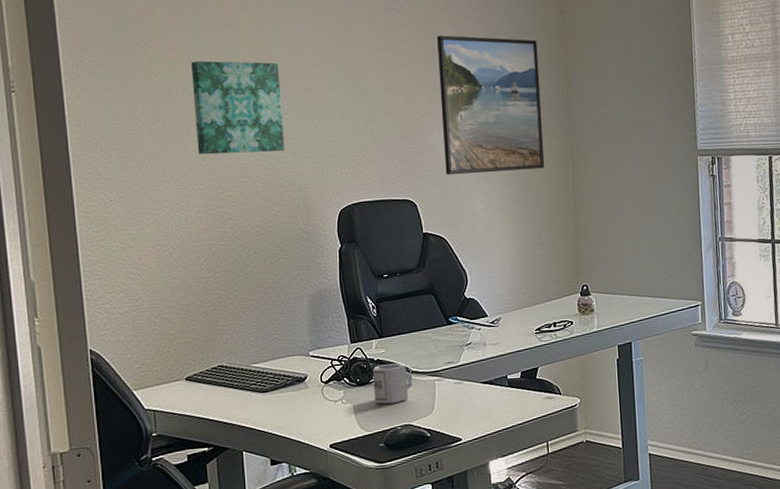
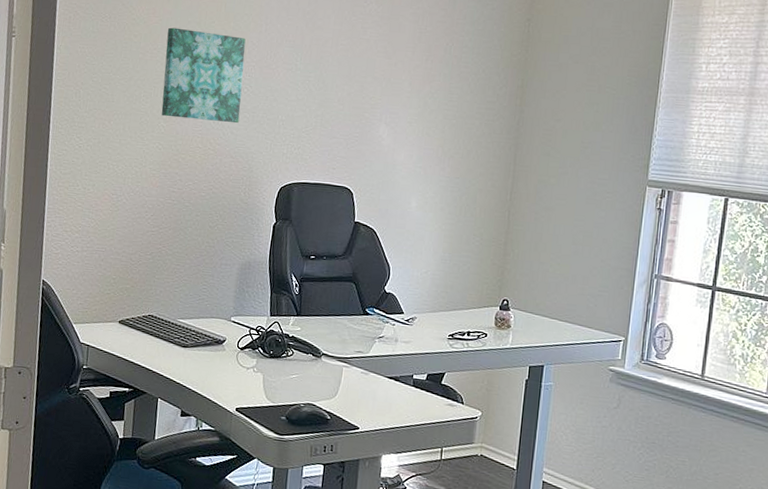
cup: present [372,363,413,404] -> none [283,341,323,381]
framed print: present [437,35,545,175] -> none [386,29,498,176]

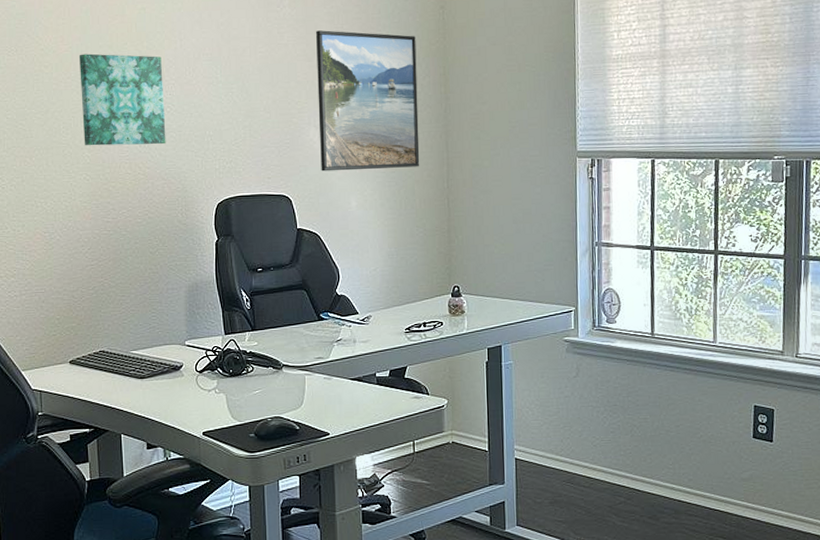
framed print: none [386,29,498,176] -> present [316,30,420,172]

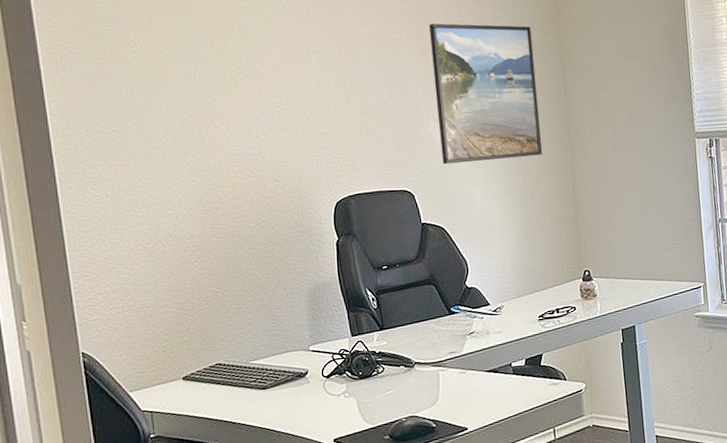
wall art: present [78,53,166,146] -> none [176,54,277,151]

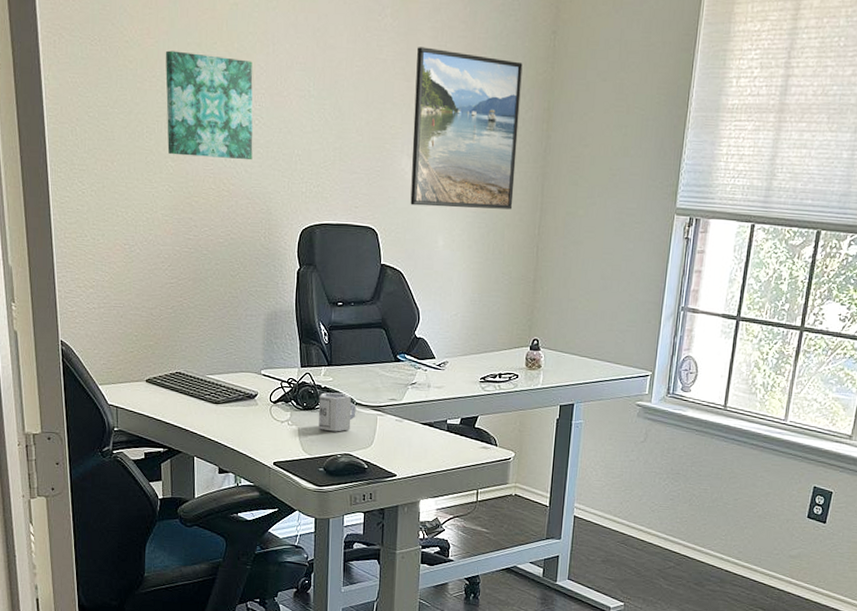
wall art: none [176,54,277,151] -> present [165,50,253,161]
cup: none [374,355,417,396] -> present [318,392,357,432]

